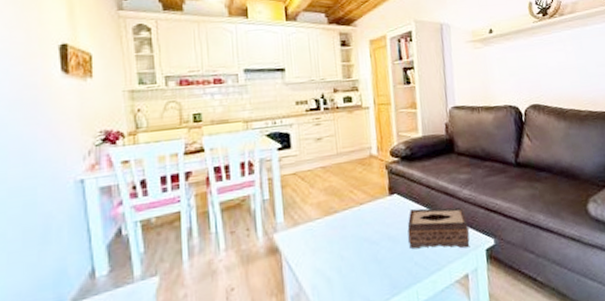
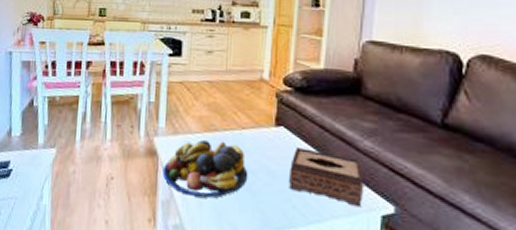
fruit bowl: none [287,221,372,283] -> present [162,140,248,198]

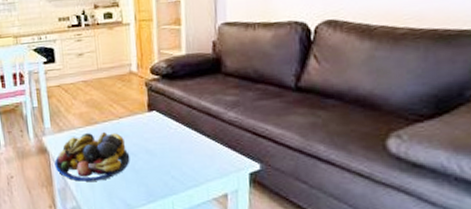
tissue box: present [289,147,363,208] -> none [165,126,232,170]

